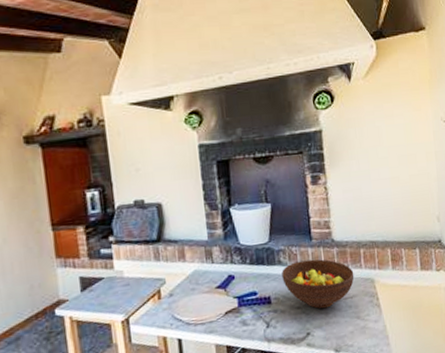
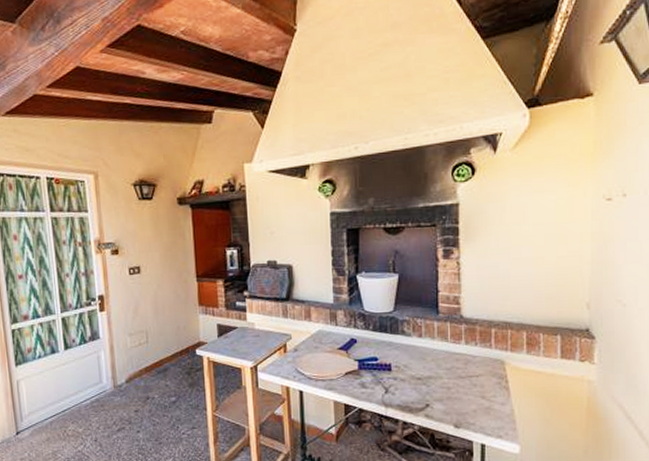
fruit bowl: present [282,259,355,309] -> none [404,333,482,383]

